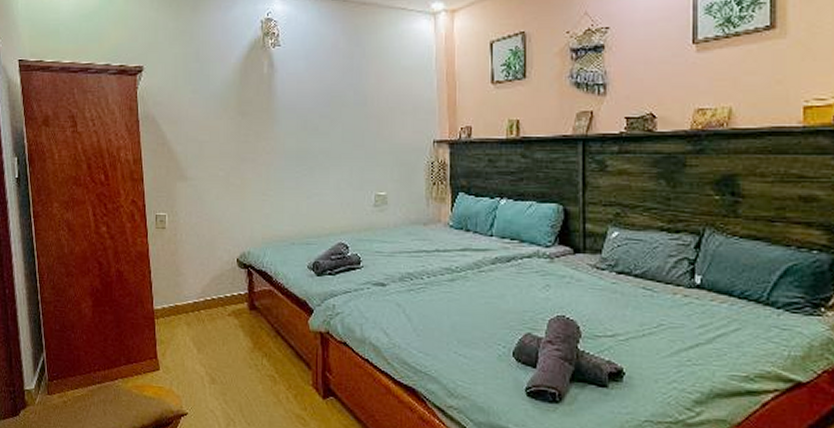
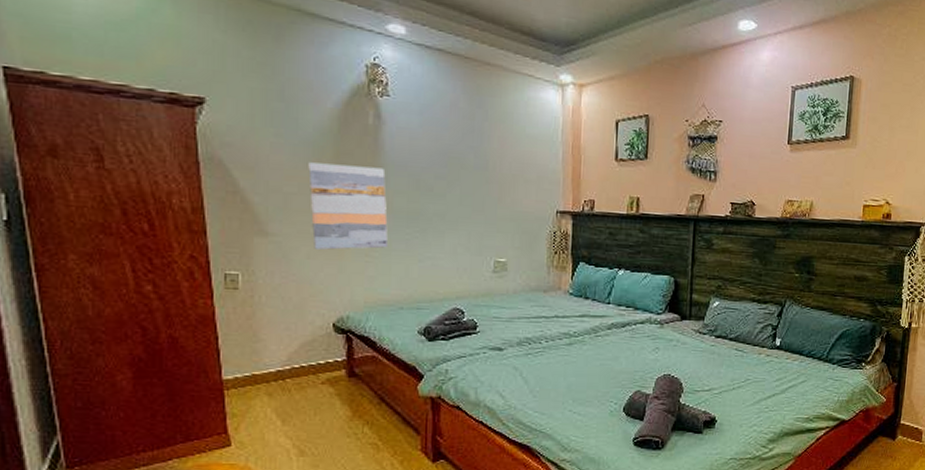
wall art: none [217,112,282,190] -> present [308,162,389,250]

